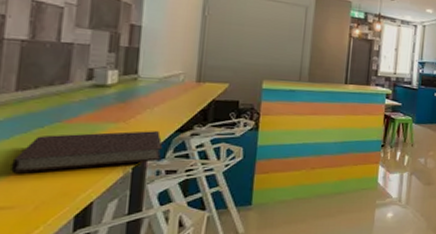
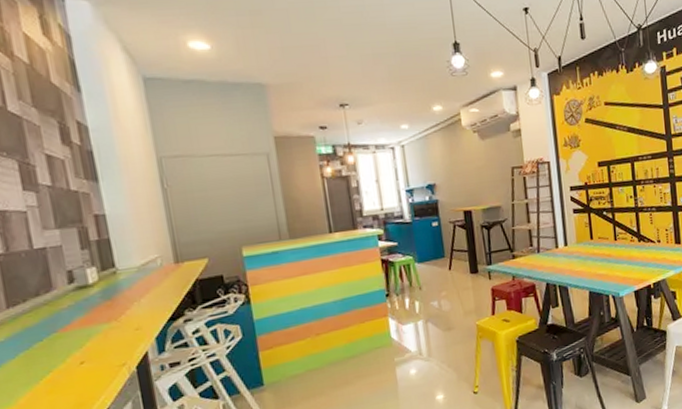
notebook: present [11,131,163,174] -> none [23,324,162,393]

